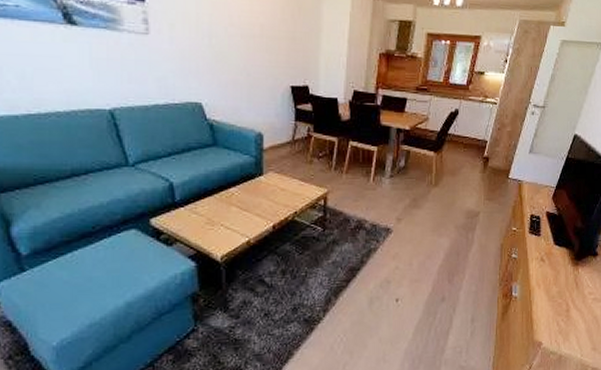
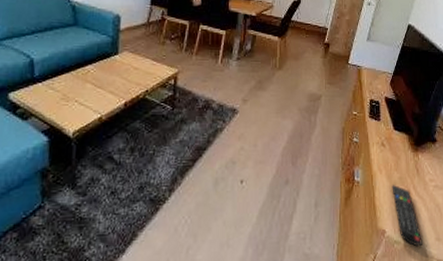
remote control: none [550,299,578,357] -> present [392,185,422,247]

